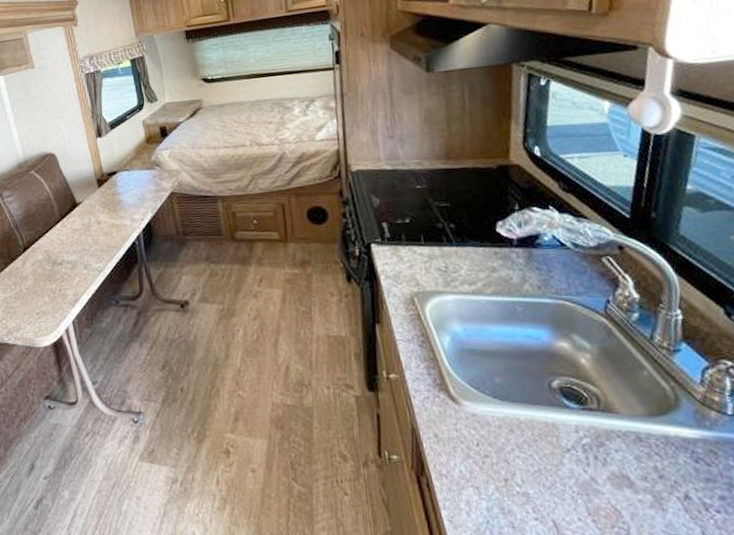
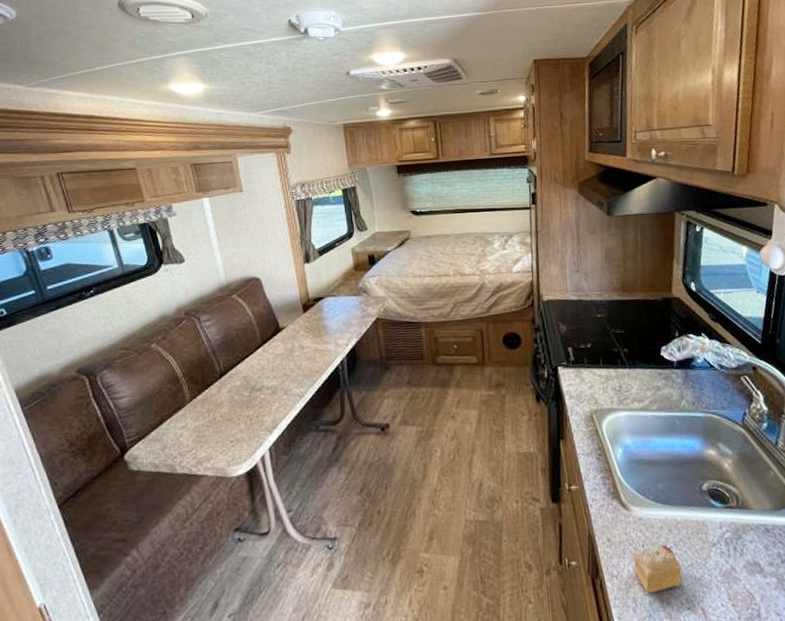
cake slice: none [465,443,527,498] -> present [633,543,682,594]

